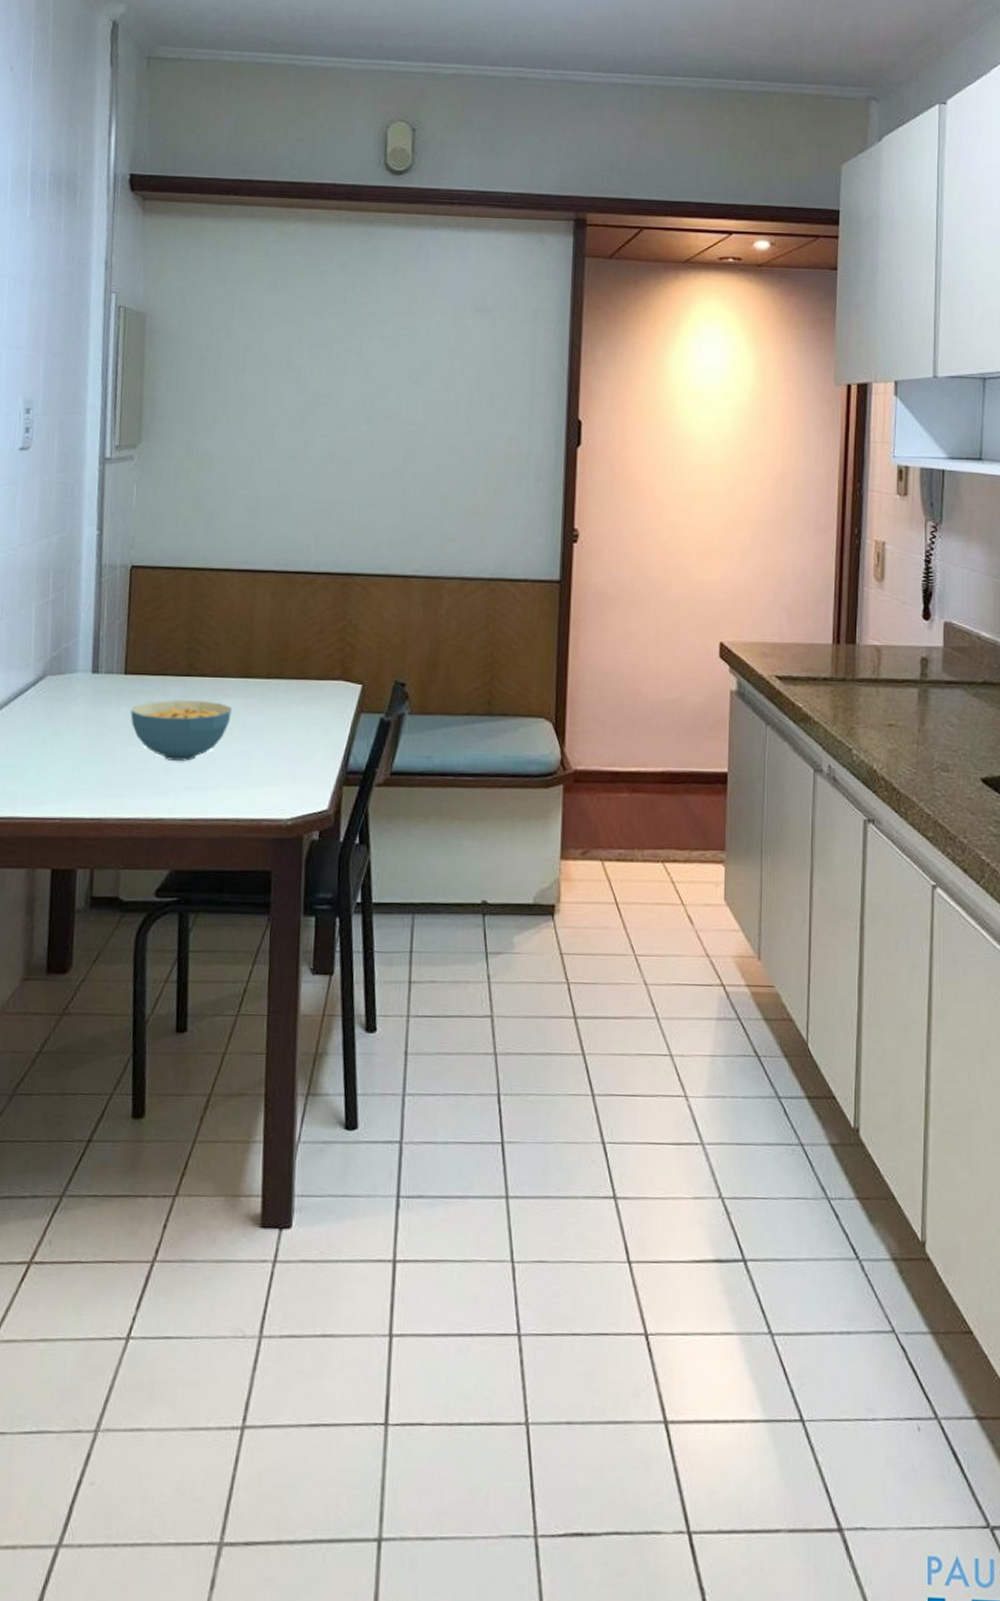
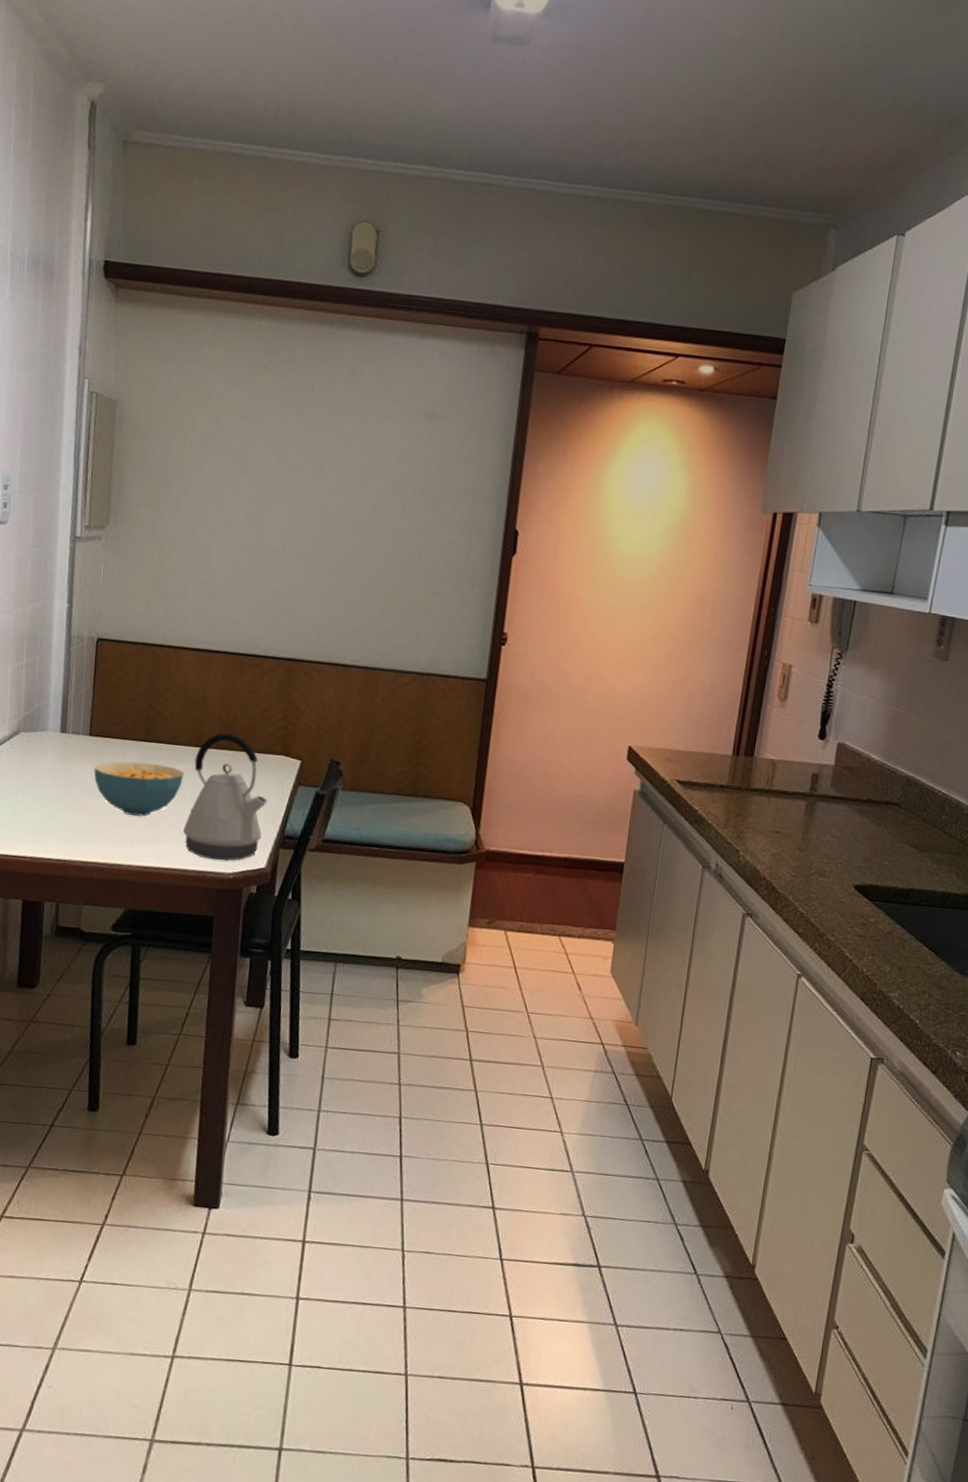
kettle: none [234,660,328,805] -> present [183,733,268,861]

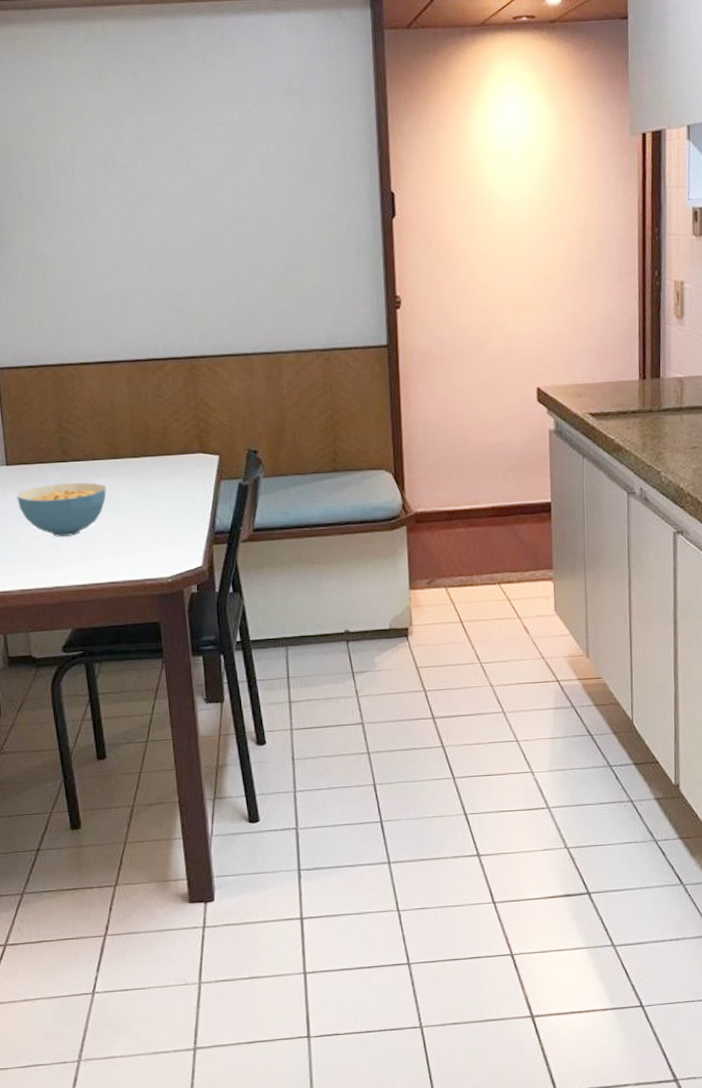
kettle: present [183,733,268,861] -> none [114,440,194,567]

